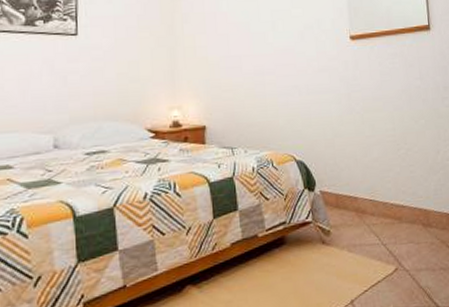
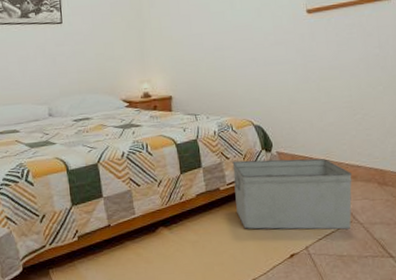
storage bin: none [272,198,398,283] -> present [232,158,352,230]

